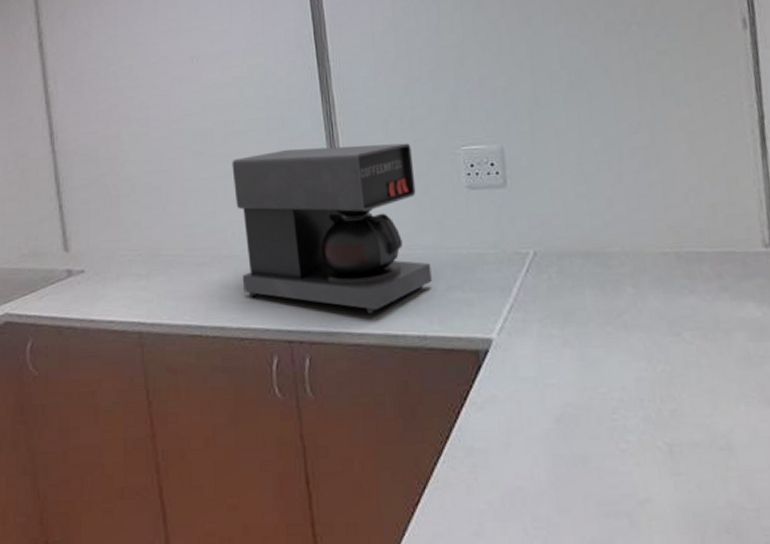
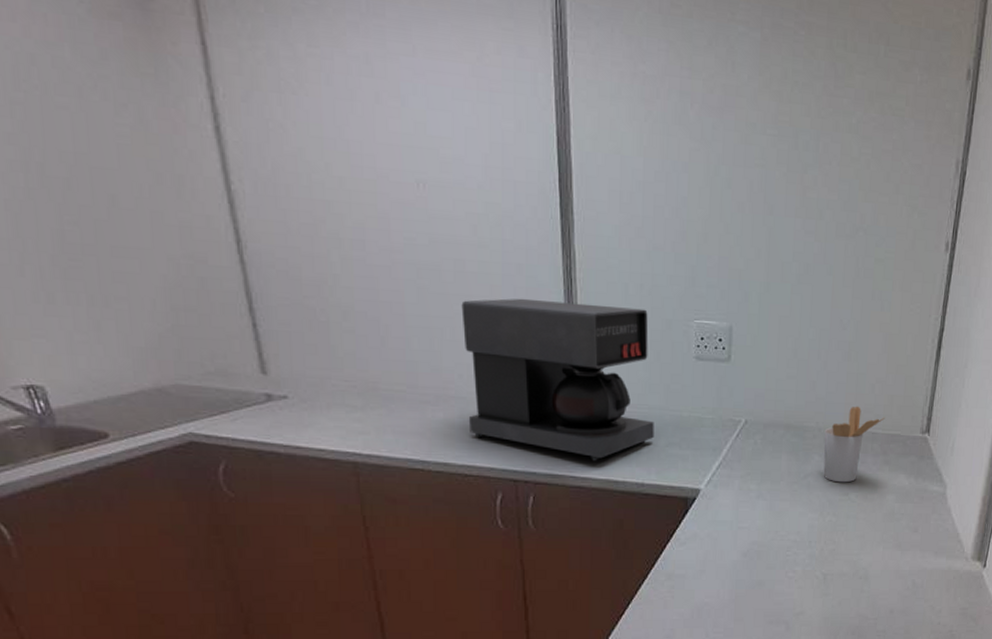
utensil holder: none [633,221,710,320] -> present [823,406,885,483]

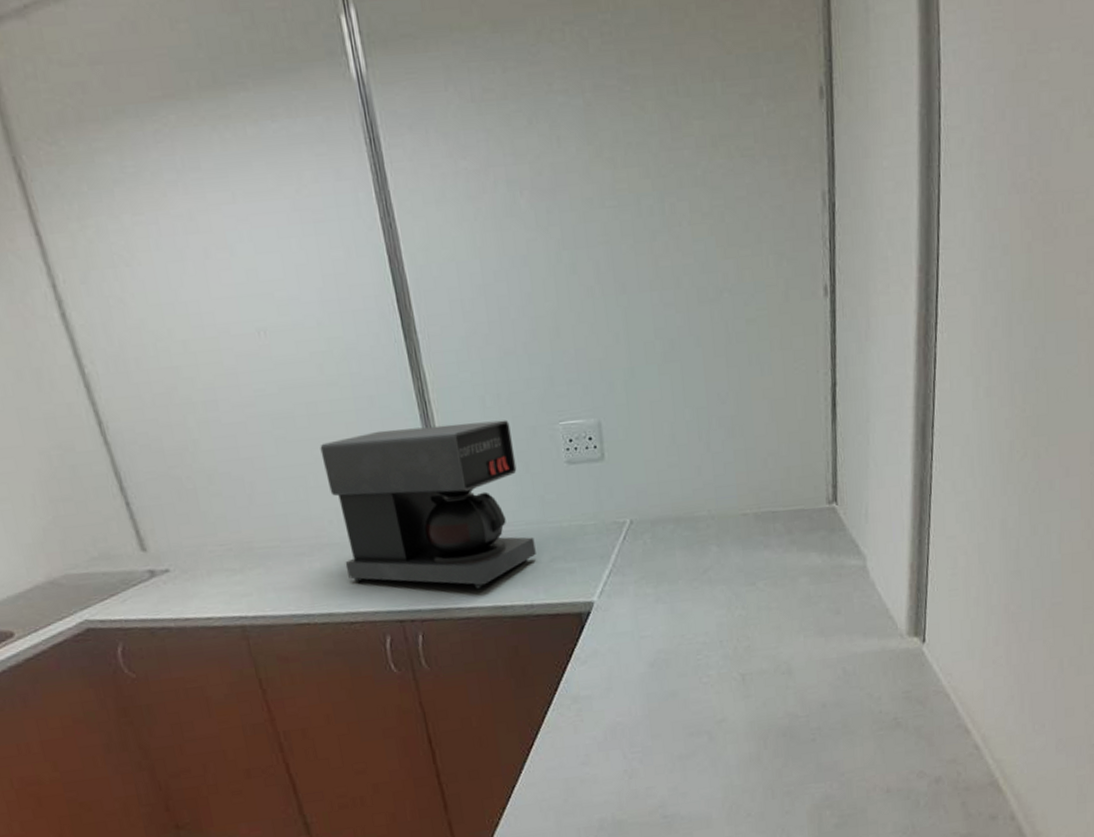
utensil holder: present [823,406,885,483] -> none [718,485,784,573]

